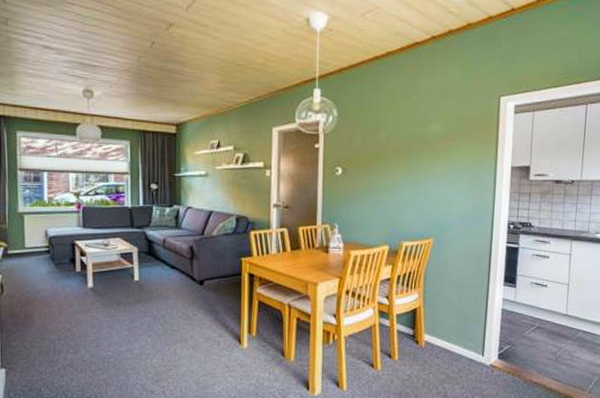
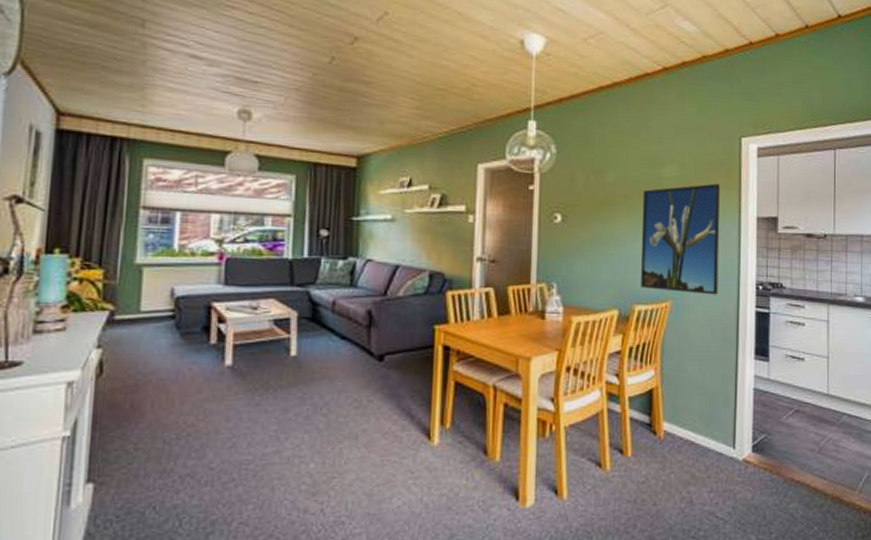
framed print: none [408,138,479,233] -> present [641,183,721,295]

